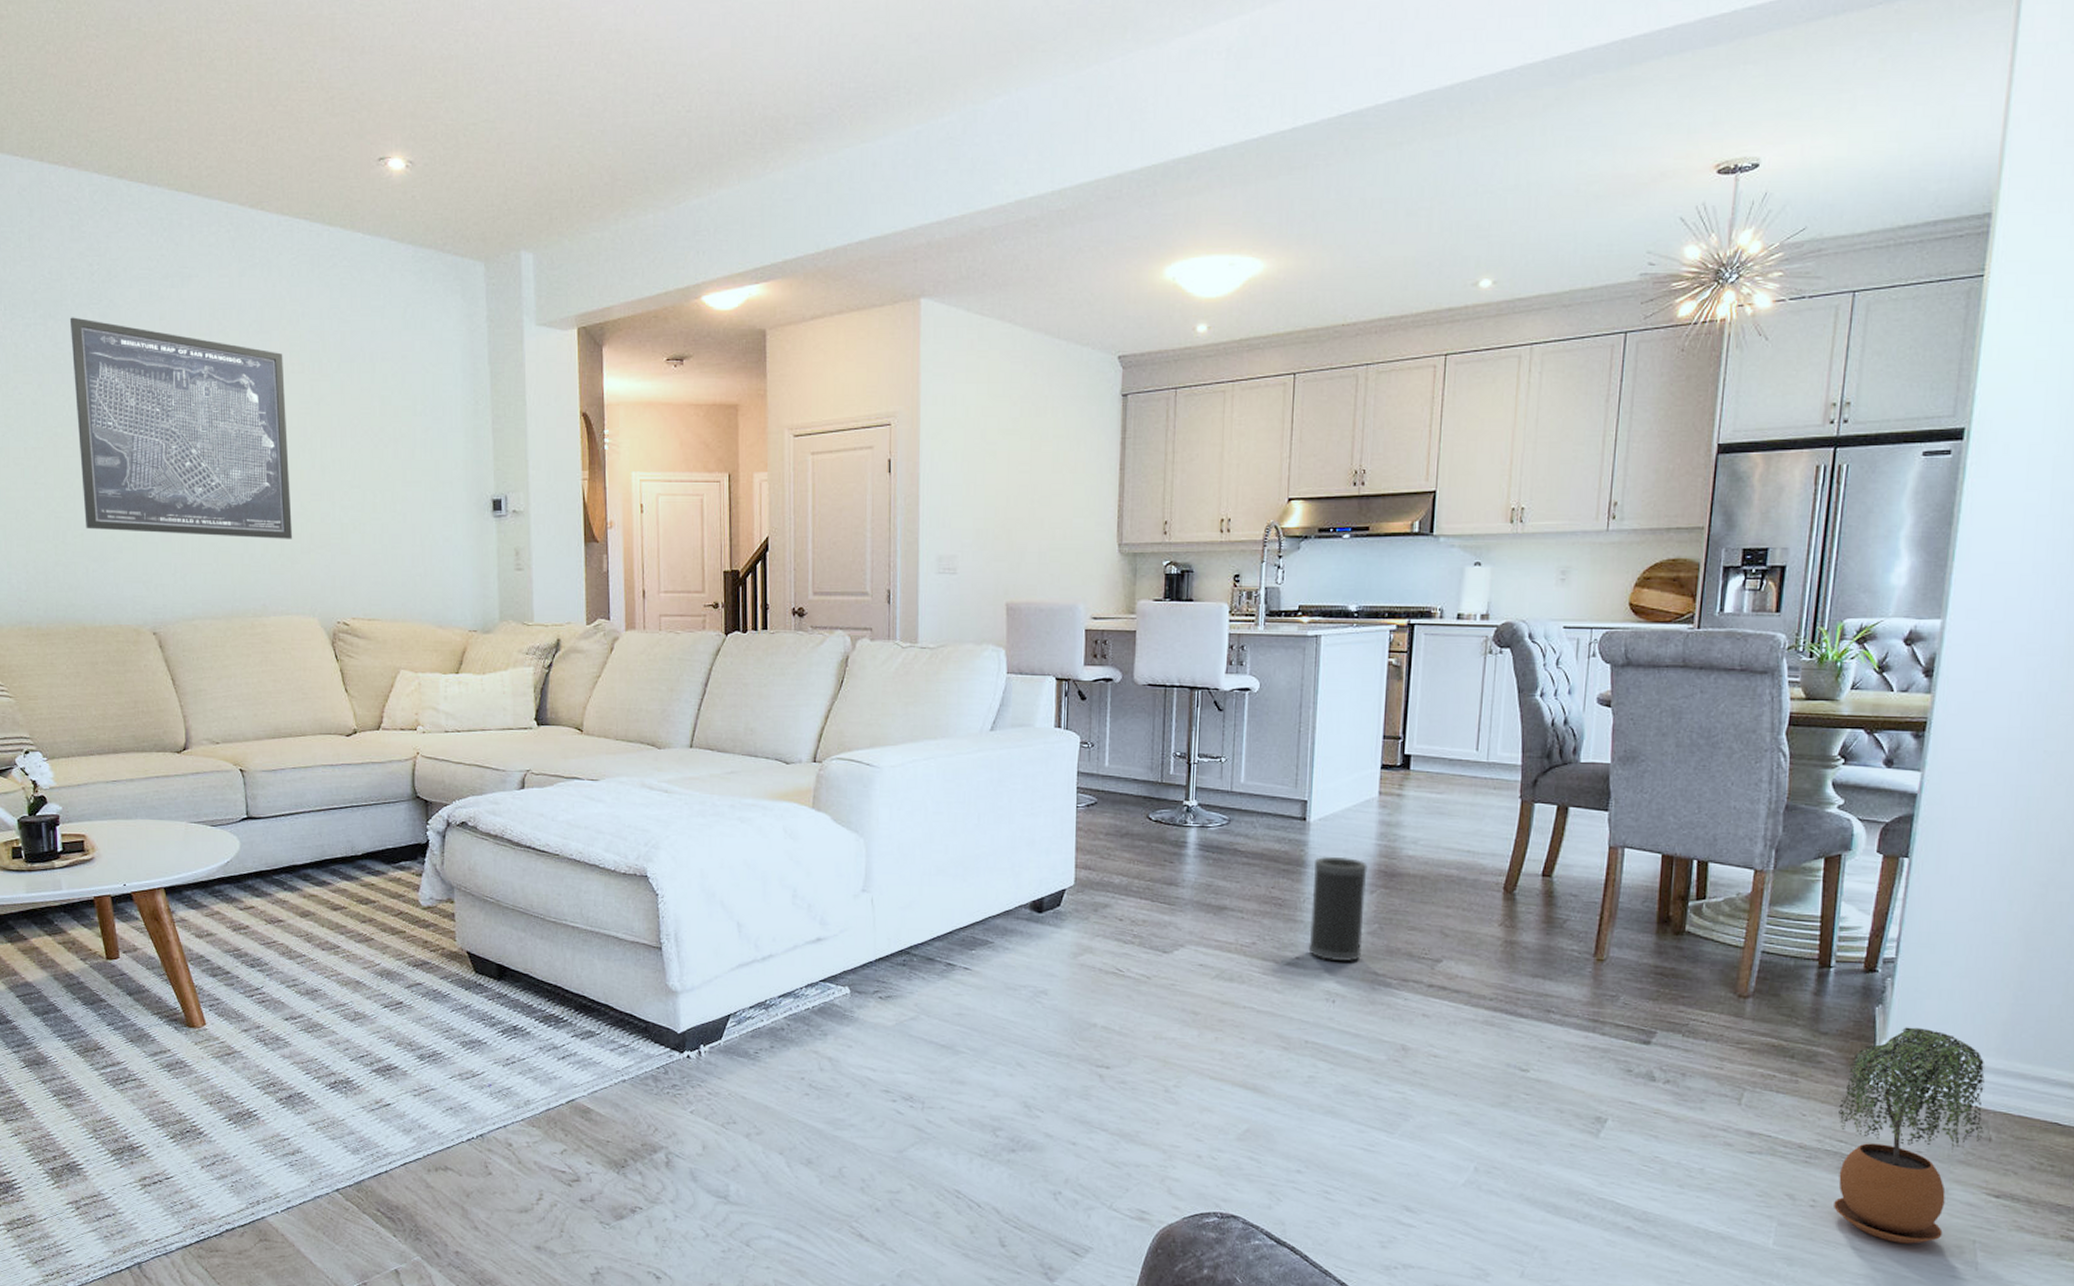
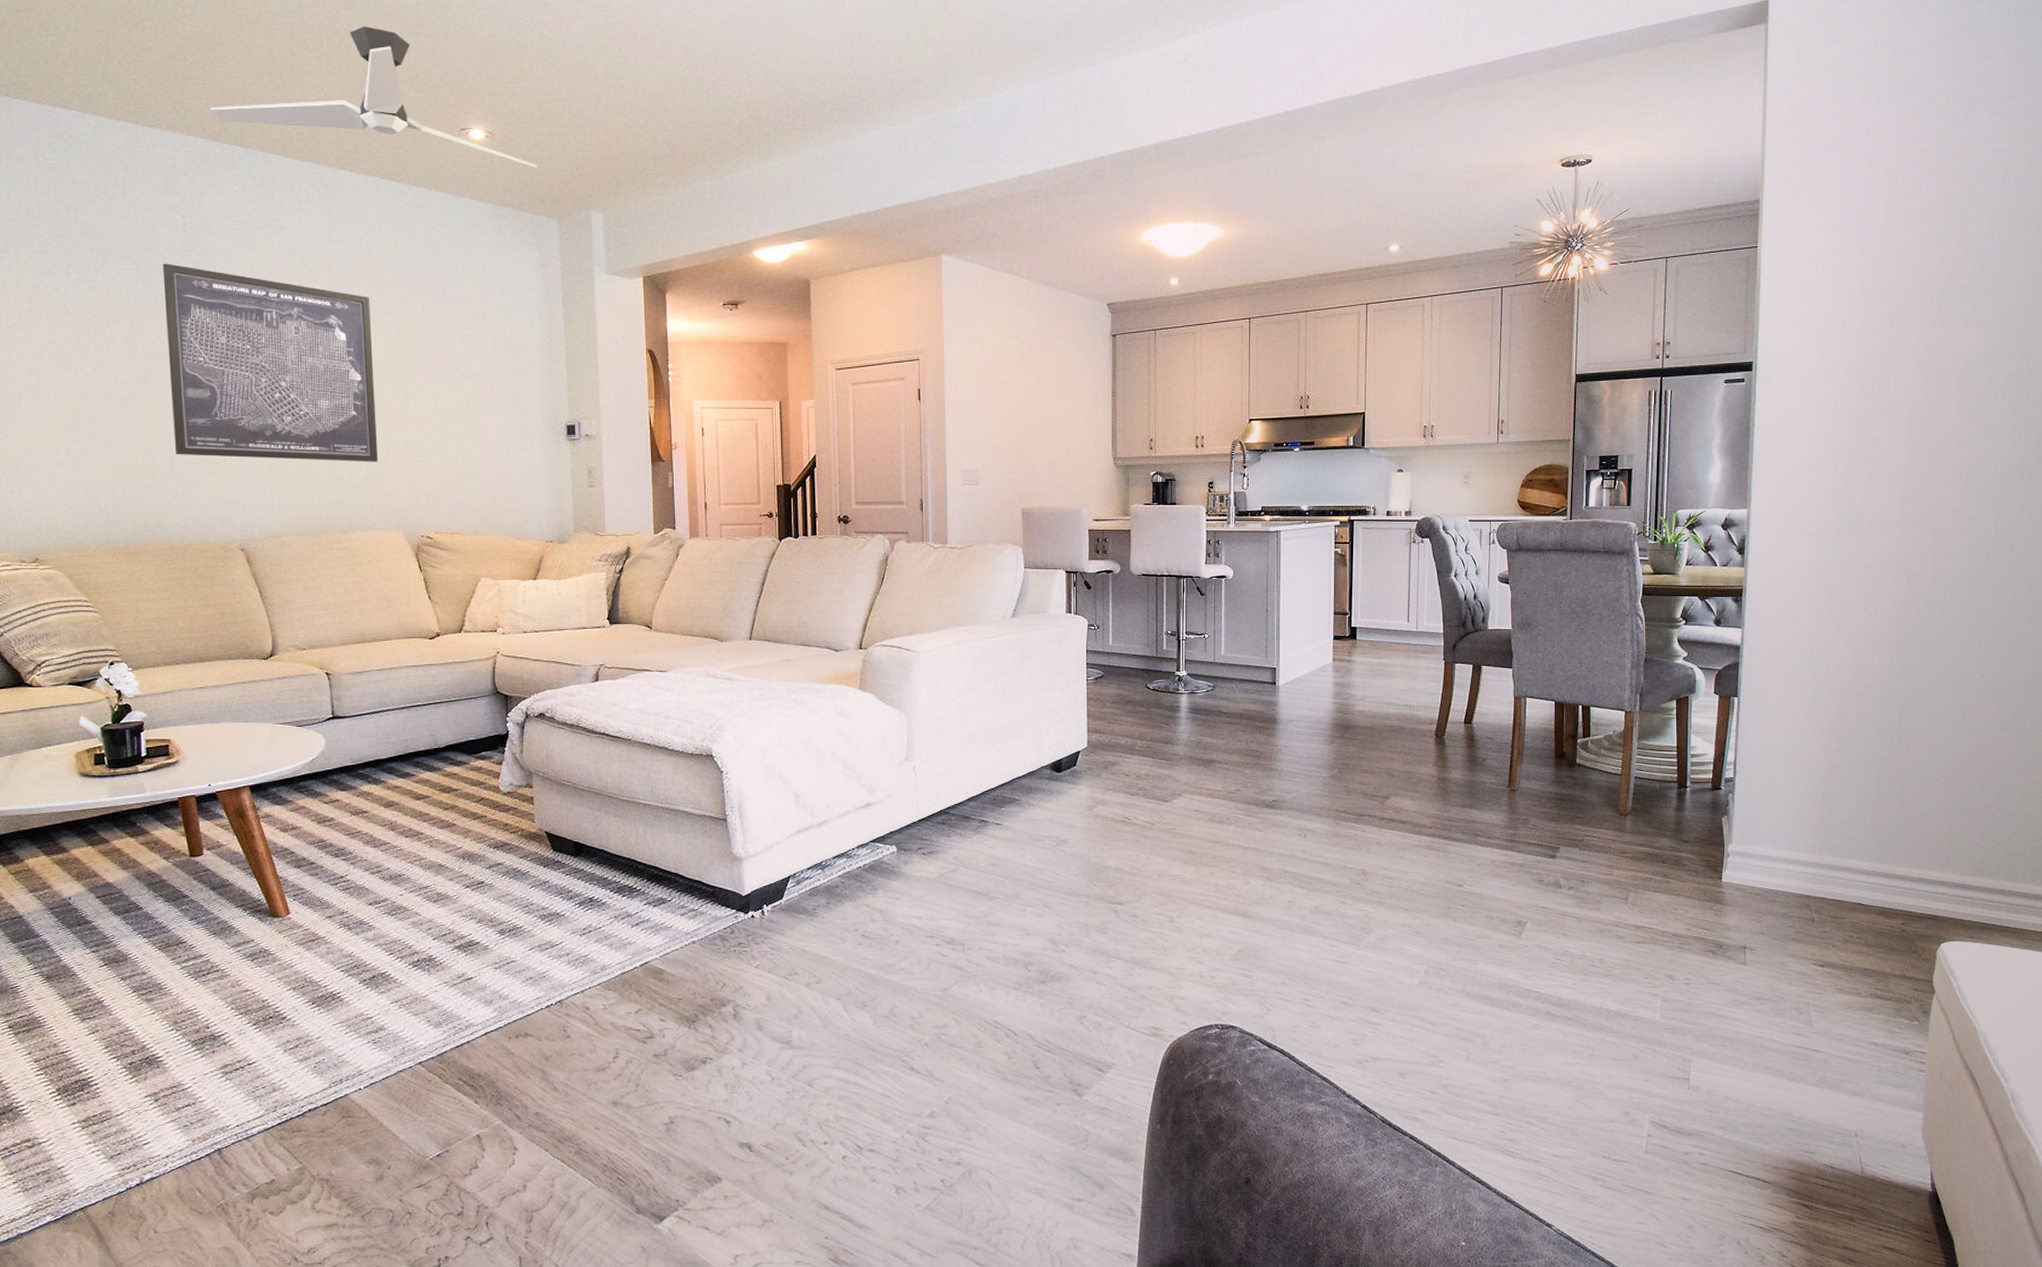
ceiling fan: none [116,41,462,201] -> present [210,26,537,167]
speaker: present [1308,856,1368,961] -> none [1283,713,1327,801]
potted plant: present [1834,1027,1985,1244] -> none [1701,833,1808,1010]

